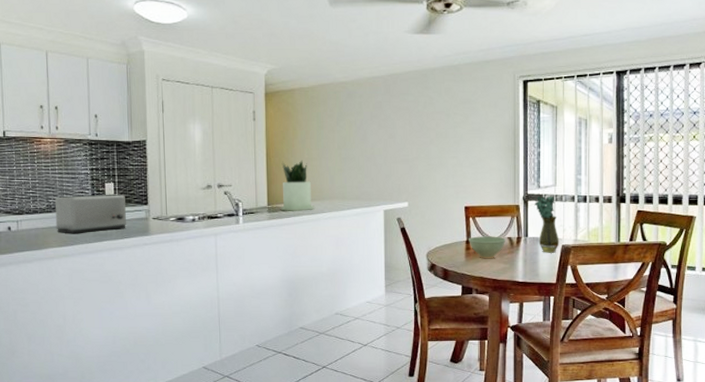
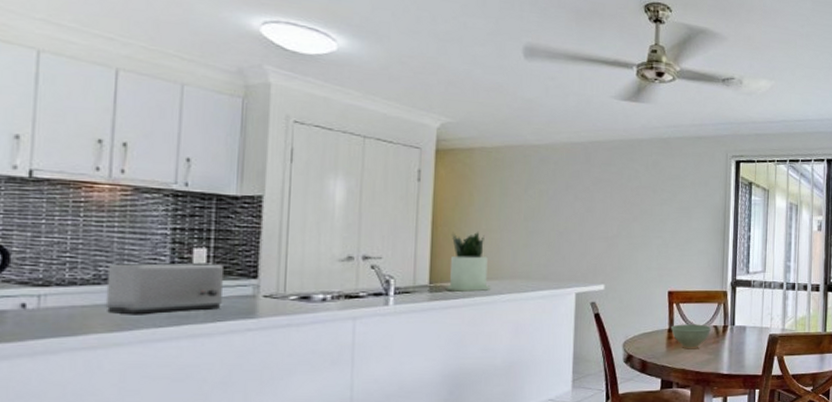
vase: present [534,194,560,253] -> none [742,280,767,343]

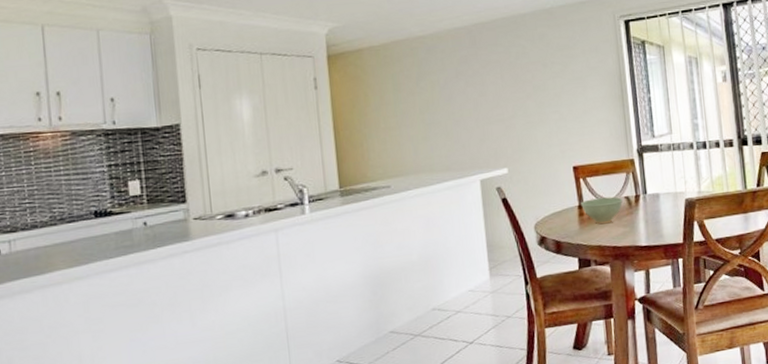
toaster: present [105,263,223,315] -> none [60,193,159,251]
planter: present [446,231,491,292] -> none [353,130,397,193]

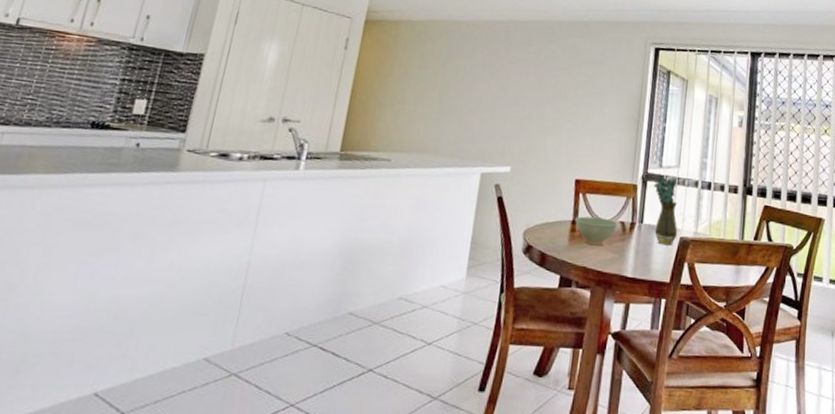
vase: none [650,144,682,210] -> present [654,174,678,246]

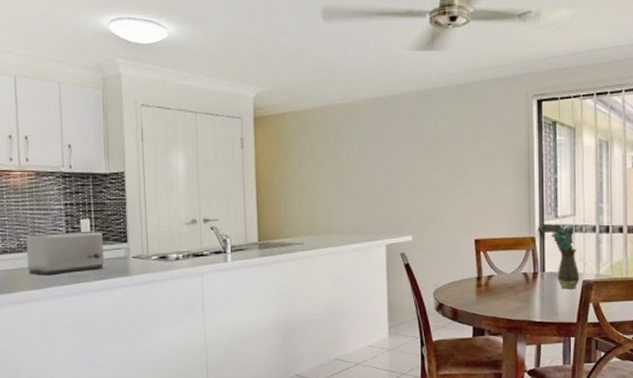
toaster: none [49,108,158,160] -> present [25,232,104,276]
bowl: present [575,216,619,246] -> none [480,271,521,297]

